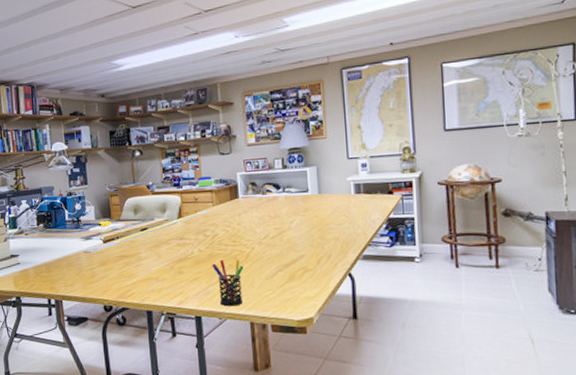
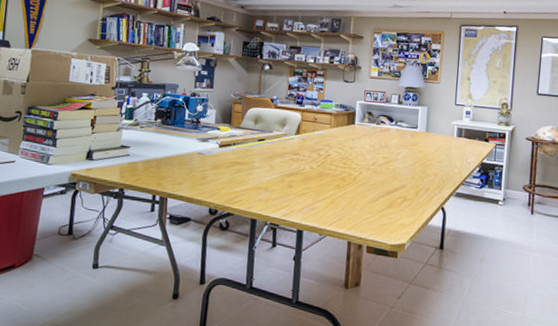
pen holder: present [212,259,244,307] -> none [320,179,350,225]

